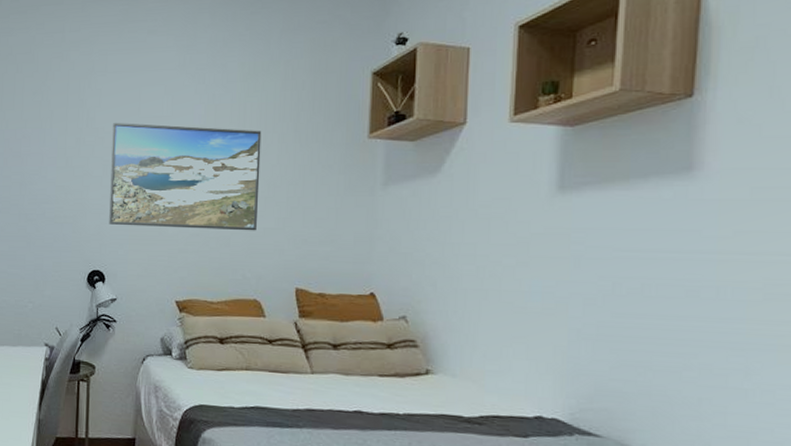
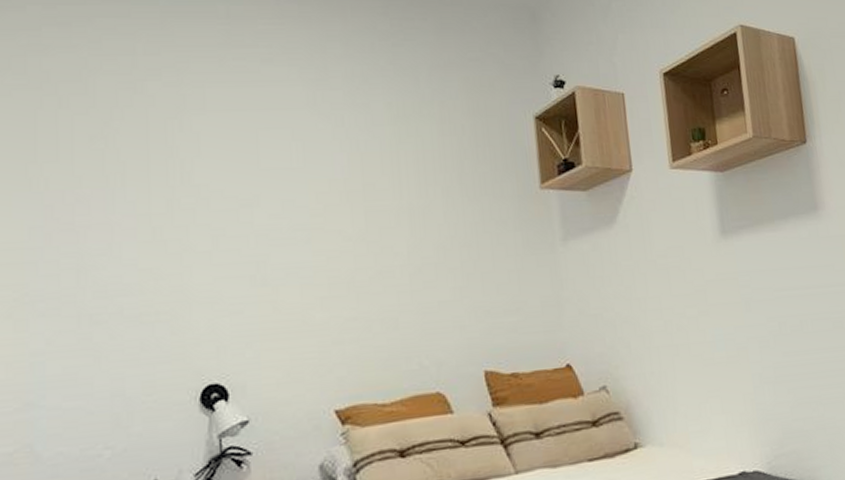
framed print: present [109,123,262,231] -> none [222,177,429,317]

